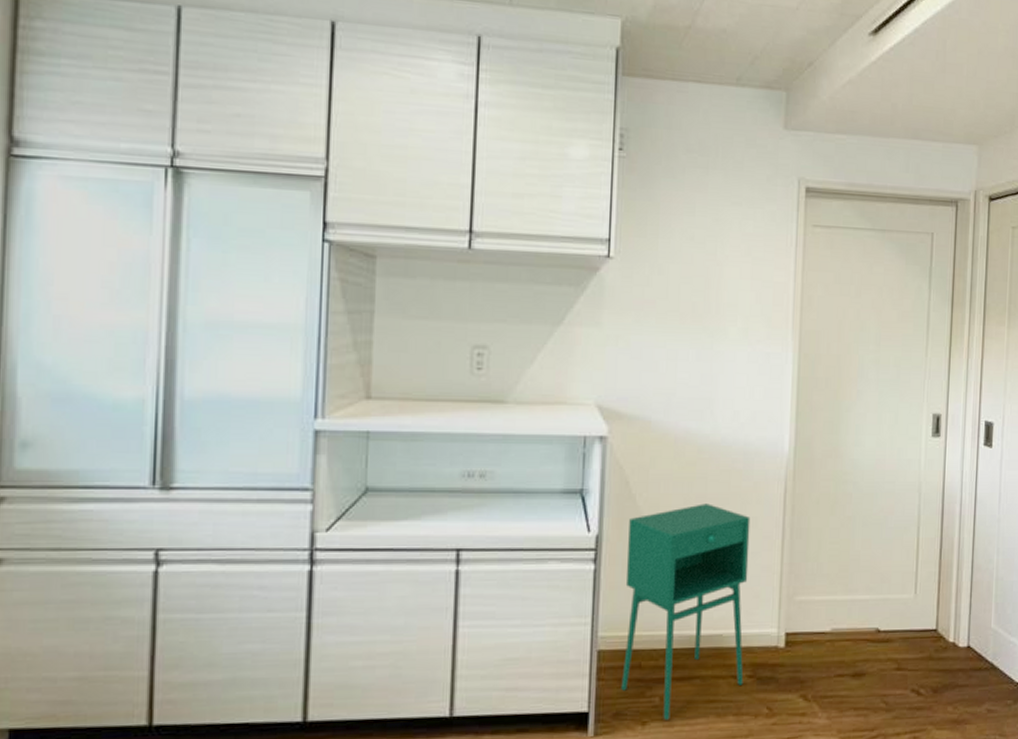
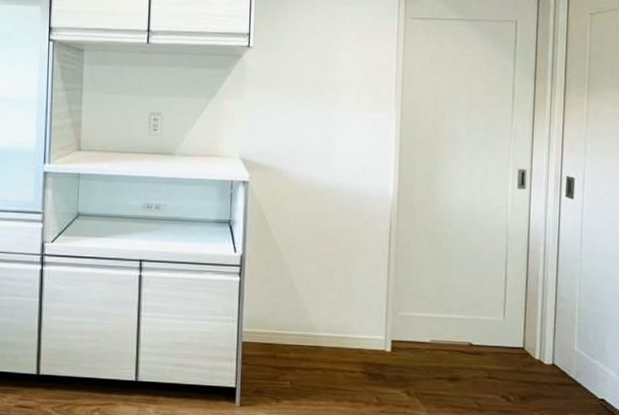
storage cabinet: present [621,503,751,720] -> none [260,235,362,400]

